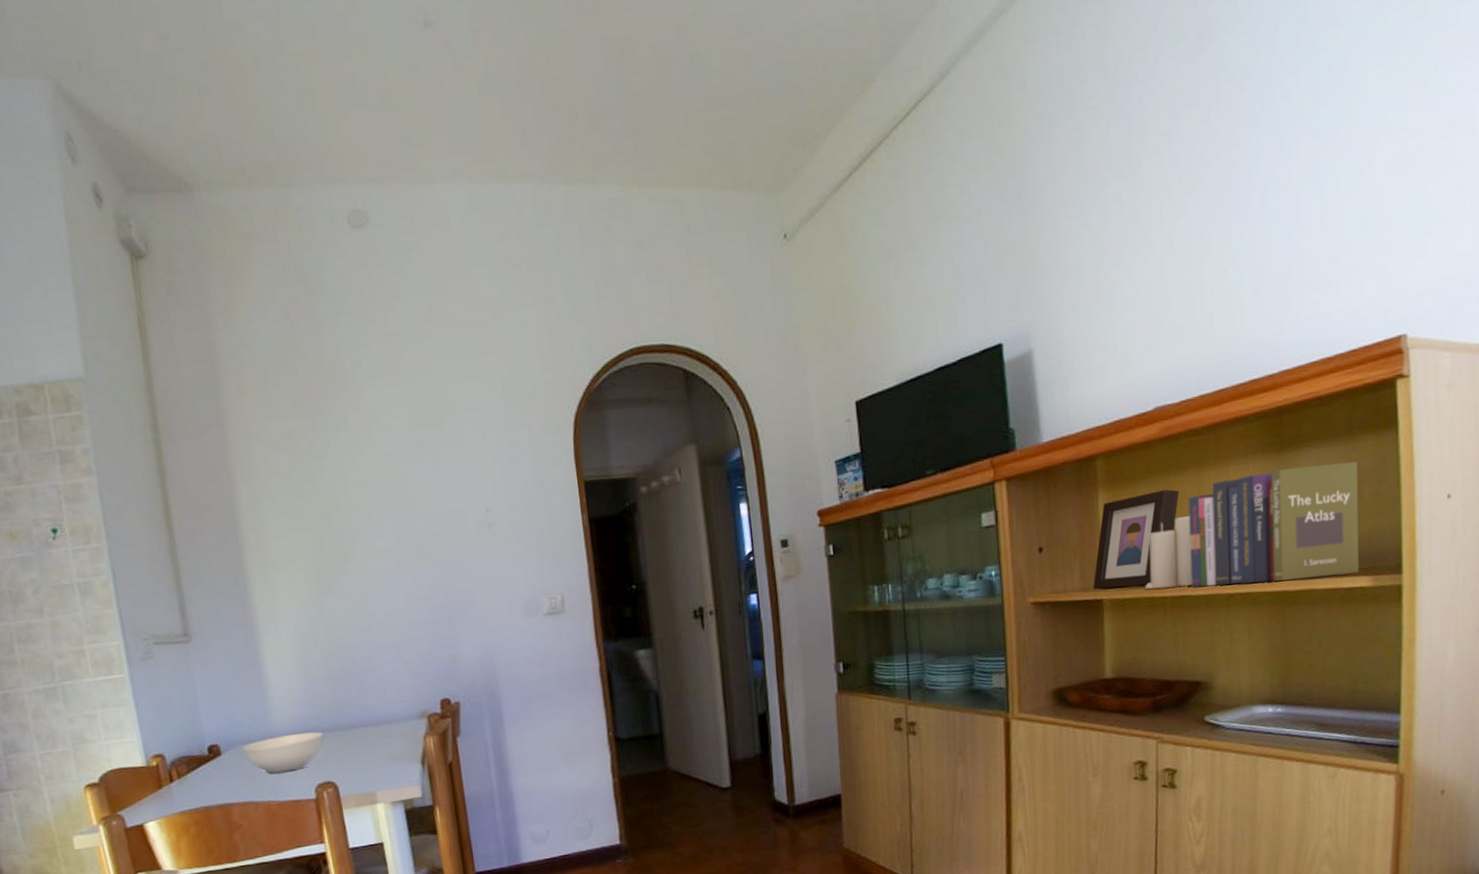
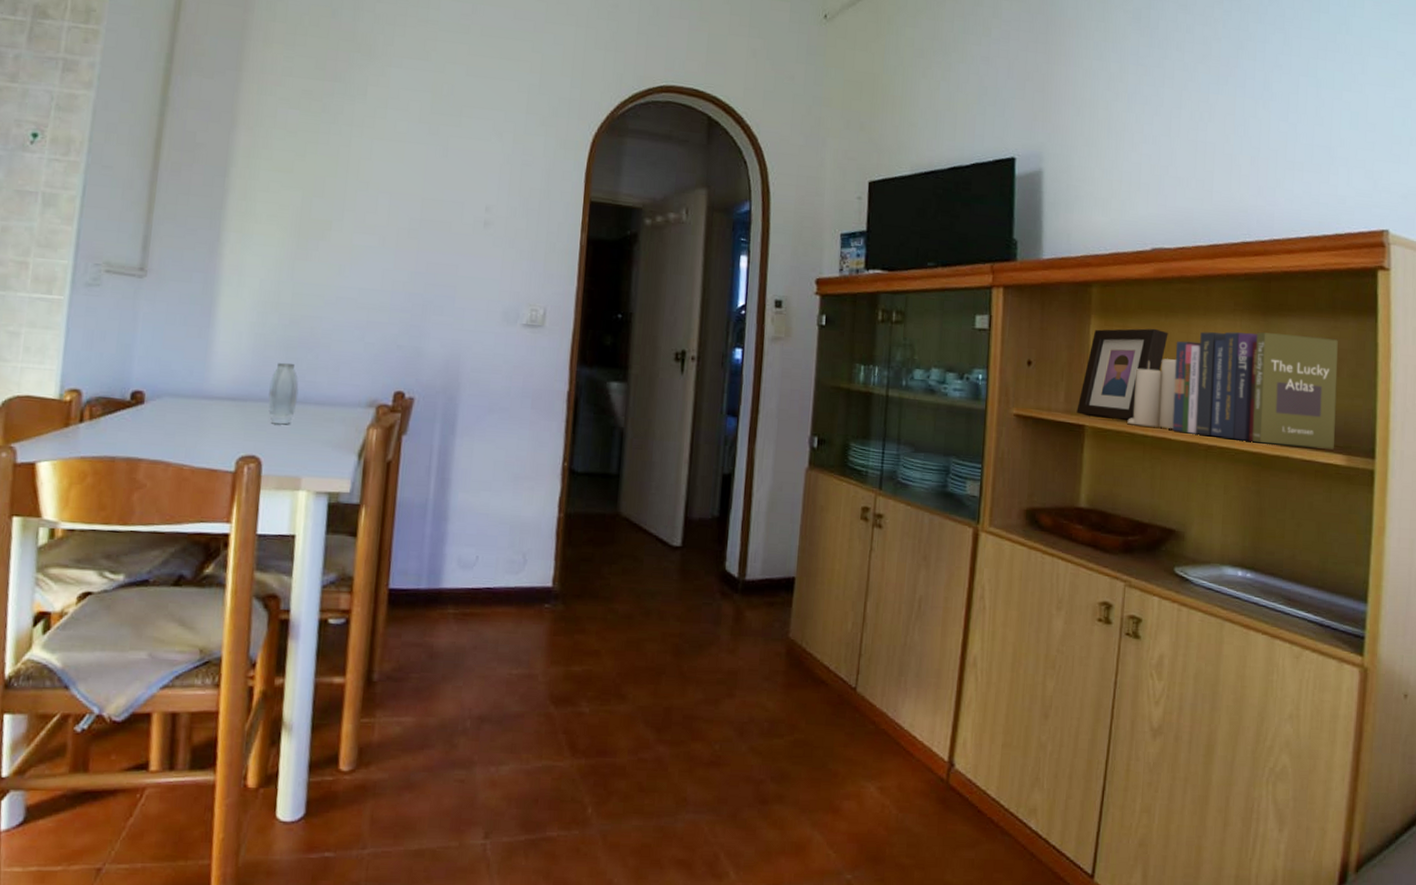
bowl: present [242,732,324,774] -> none [169,395,261,436]
vase: none [327,692,356,751] -> present [268,362,299,425]

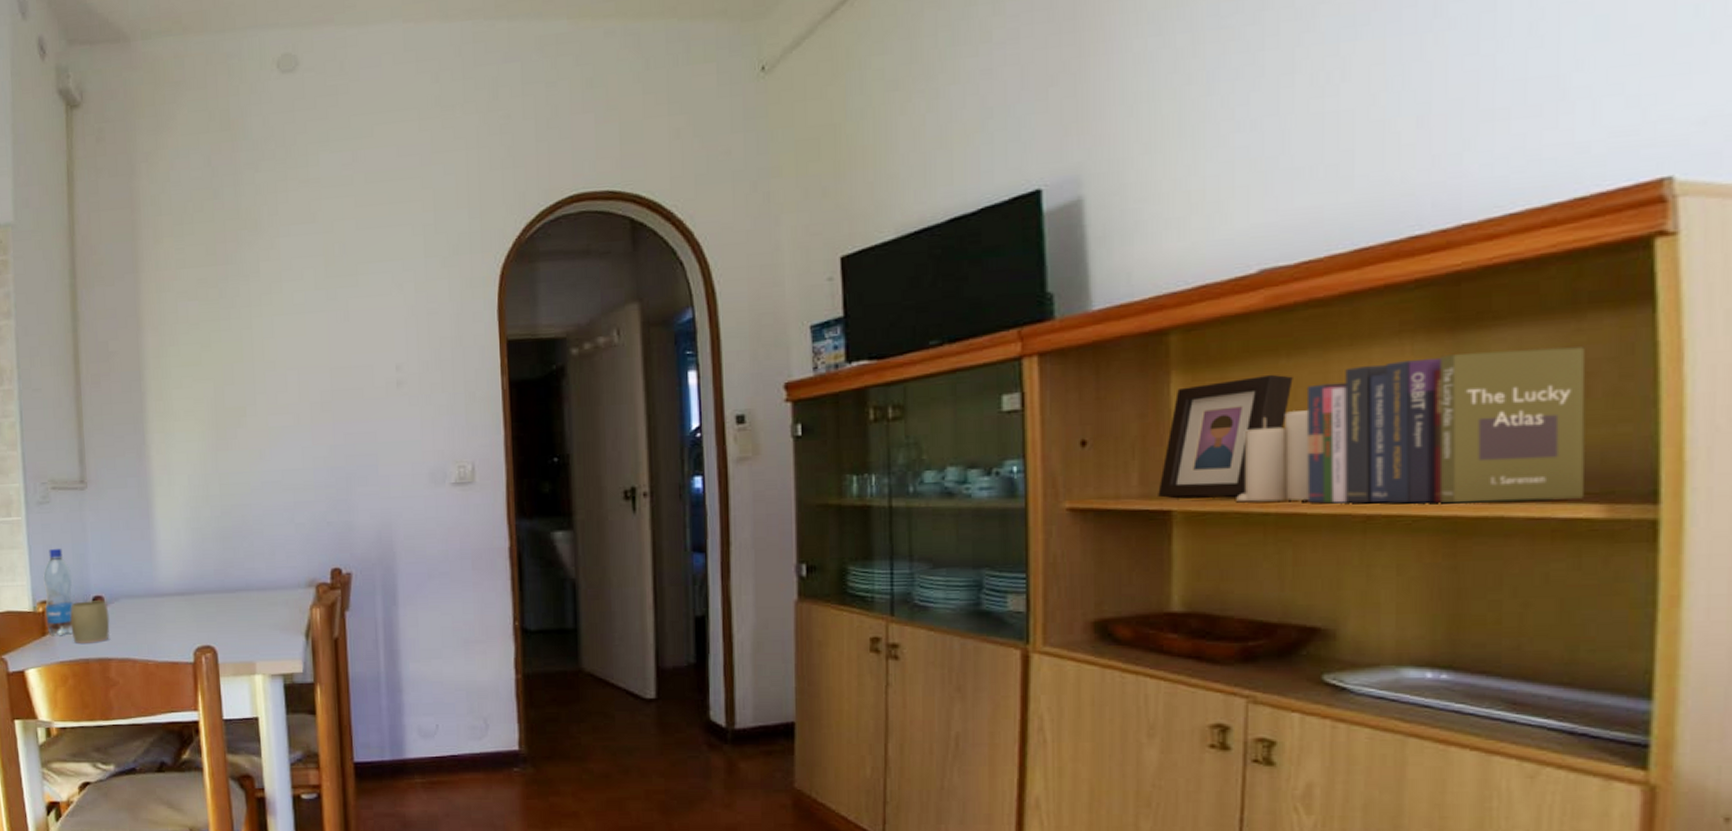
bottle: none [72,334,112,430] -> present [43,548,73,637]
mug: none [100,394,148,441] -> present [70,600,110,644]
vase: present [268,362,299,425] -> none [212,552,241,614]

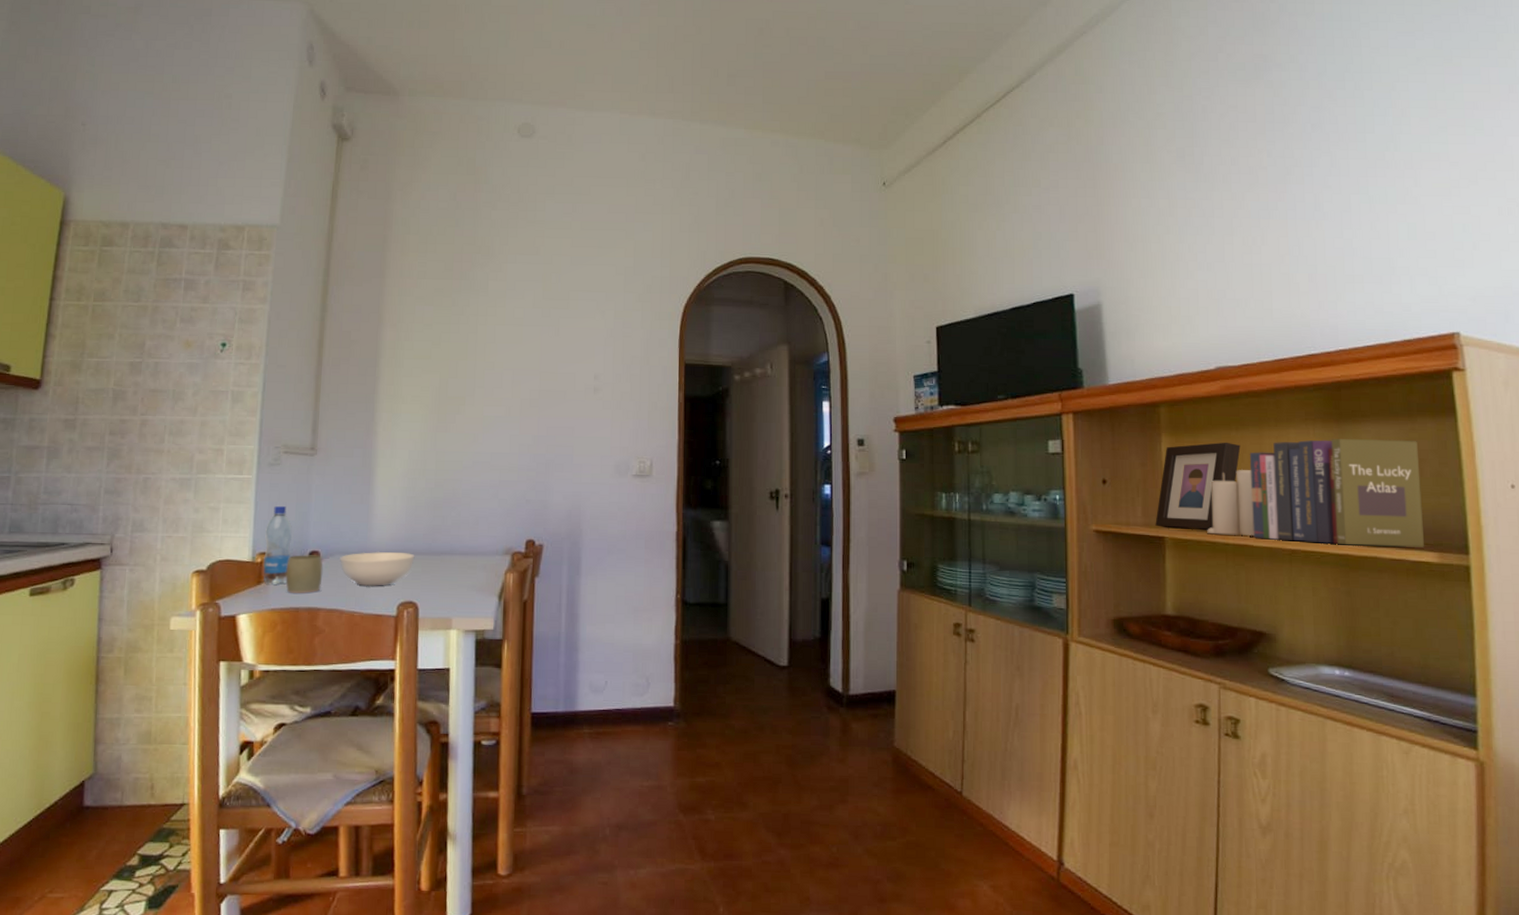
bowl: none [126,592,208,631] -> present [340,552,415,586]

